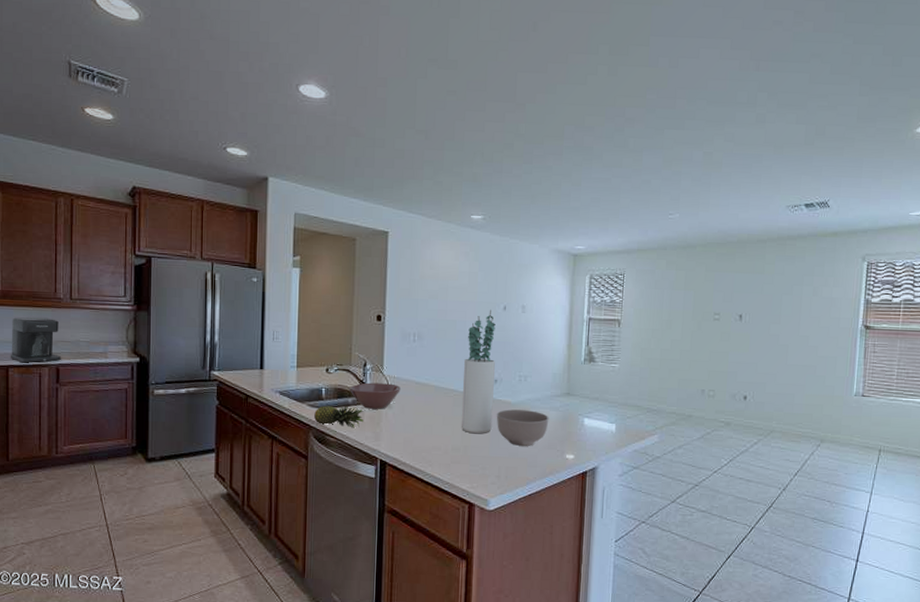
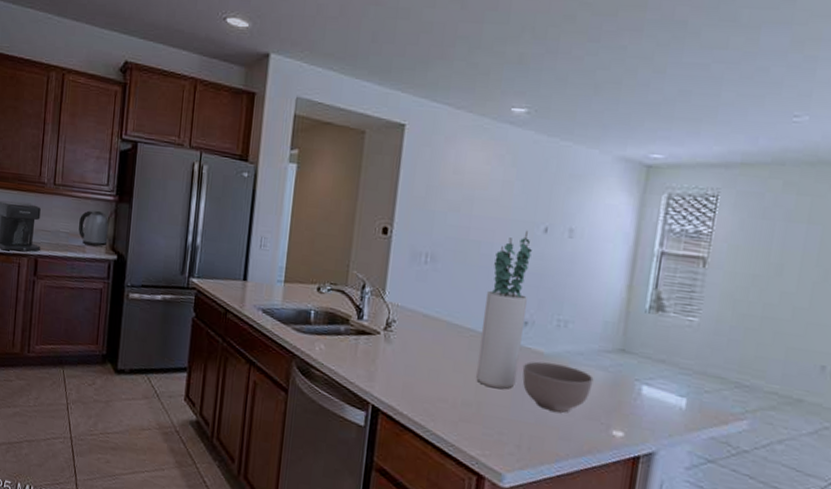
kettle: none [99,320,129,352] -> present [79,210,109,247]
fruit: present [314,405,363,428] -> none [299,331,356,363]
bowl: present [349,382,402,409] -> none [342,308,406,344]

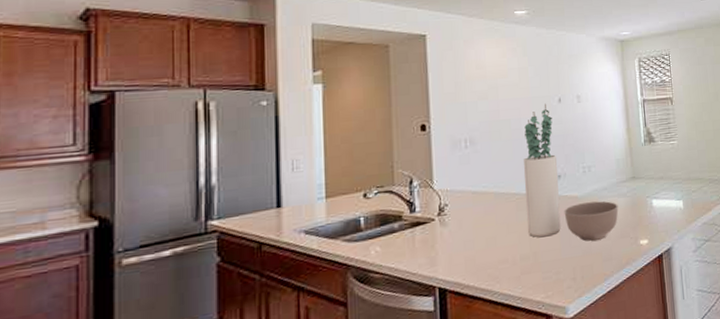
kettle: present [79,210,109,247] -> none [32,176,81,220]

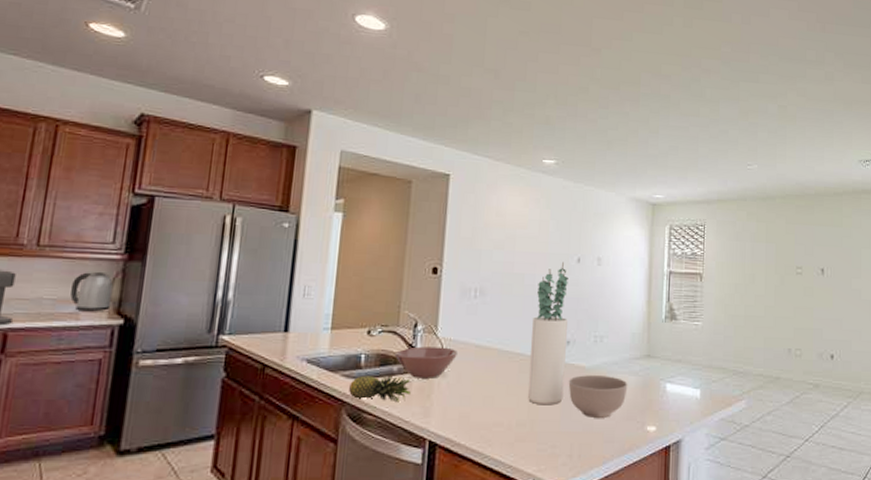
kettle: none [32,176,81,220] -> present [70,272,114,312]
fruit: none [352,232,414,261] -> present [349,375,411,403]
bowl: none [393,198,457,232] -> present [394,346,459,379]

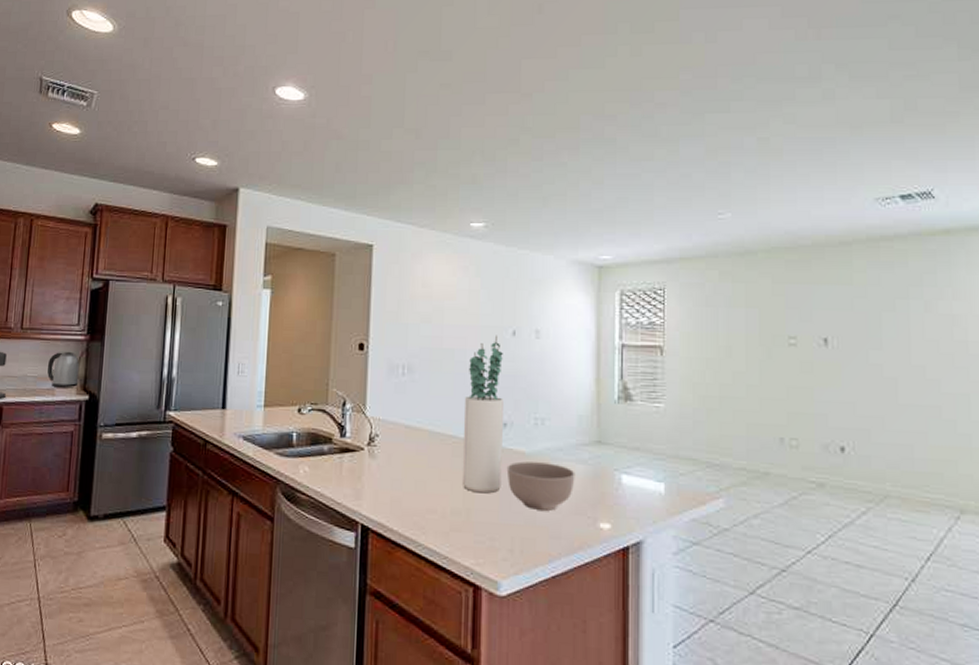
fruit: present [349,375,411,403] -> none [283,454,341,483]
bowl: present [394,346,459,379] -> none [324,426,388,460]

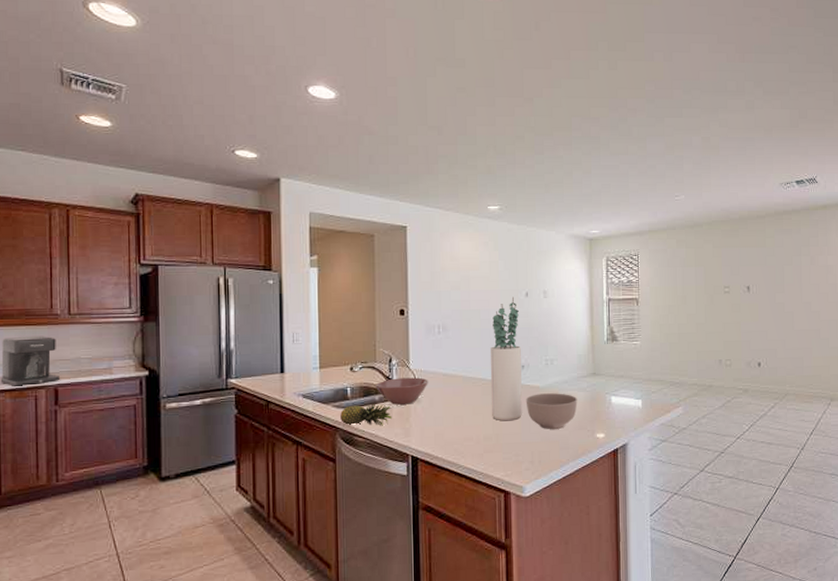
kettle: present [47,352,80,388] -> none [102,333,136,367]
fruit: none [283,454,341,483] -> present [340,404,392,426]
bowl: none [324,426,388,460] -> present [375,377,429,405]

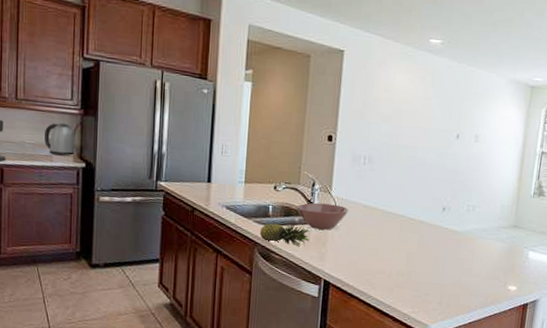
kettle: none [102,333,136,367] -> present [45,123,75,156]
vase: present [490,296,522,421] -> none [406,137,447,261]
bowl: present [525,393,578,429] -> none [442,238,495,275]

